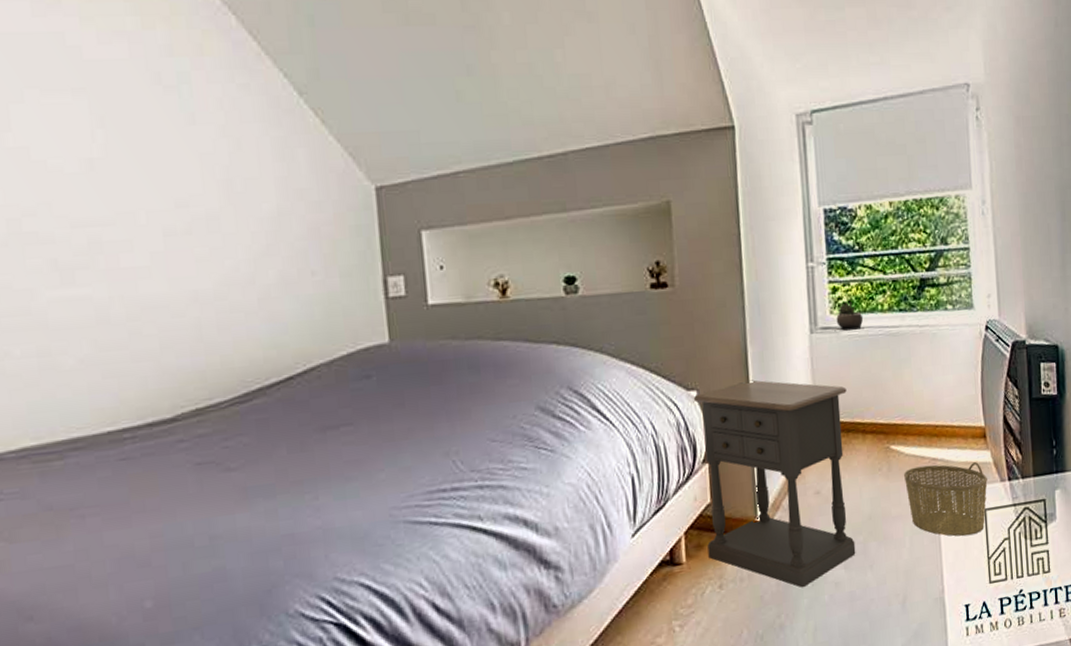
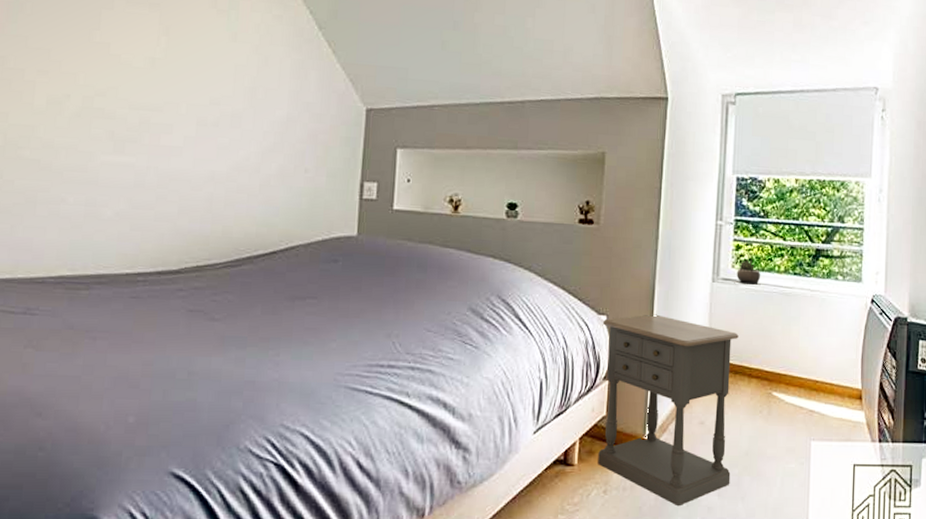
basket: present [903,462,988,537] -> none [781,415,859,486]

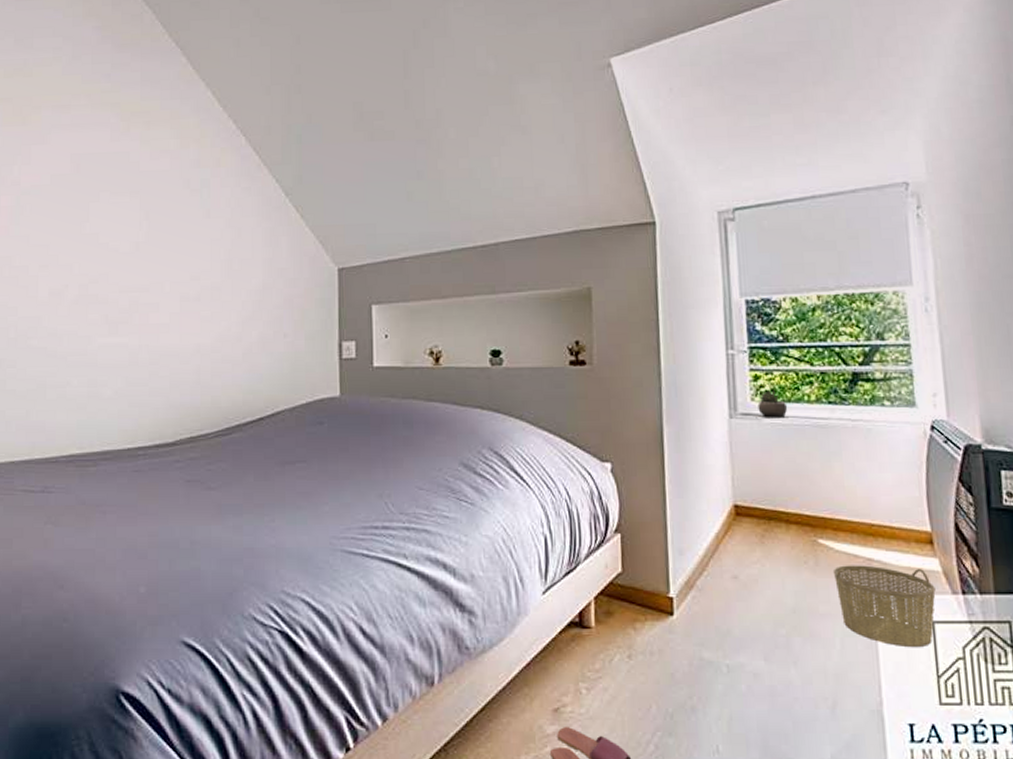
nightstand: present [598,314,739,505] -> none [607,458,778,671]
basket: none [781,415,859,486] -> present [832,565,936,648]

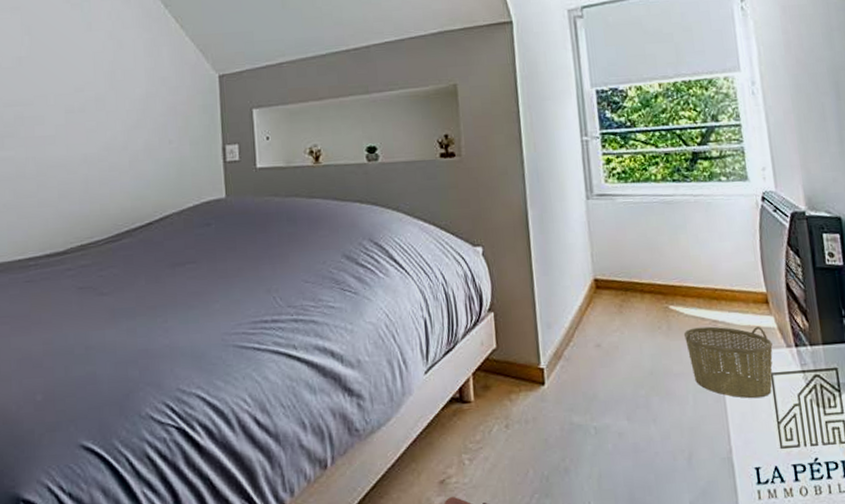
succulent plant: present [753,390,789,420] -> none [607,172,639,199]

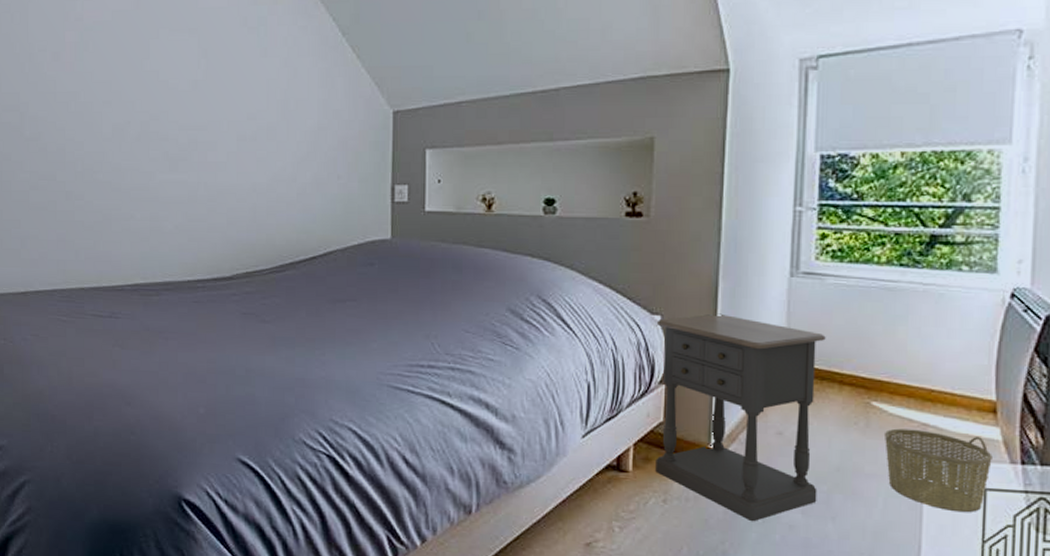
nightstand: none [479,239,638,434] -> present [655,313,826,521]

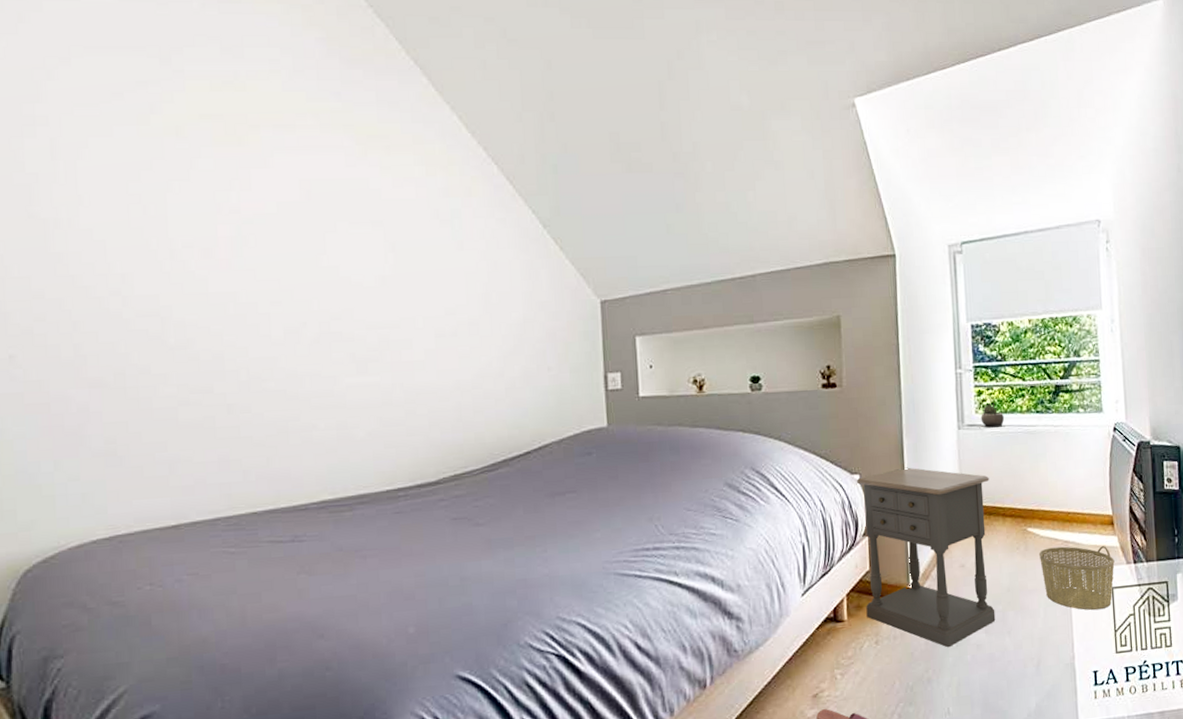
succulent plant: none [815,250,855,280] -> present [977,403,1005,429]

